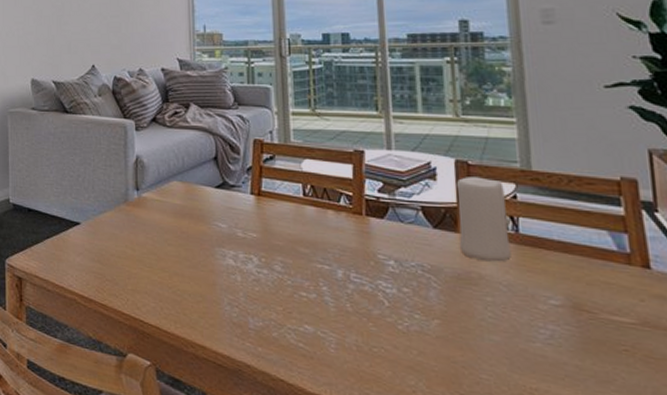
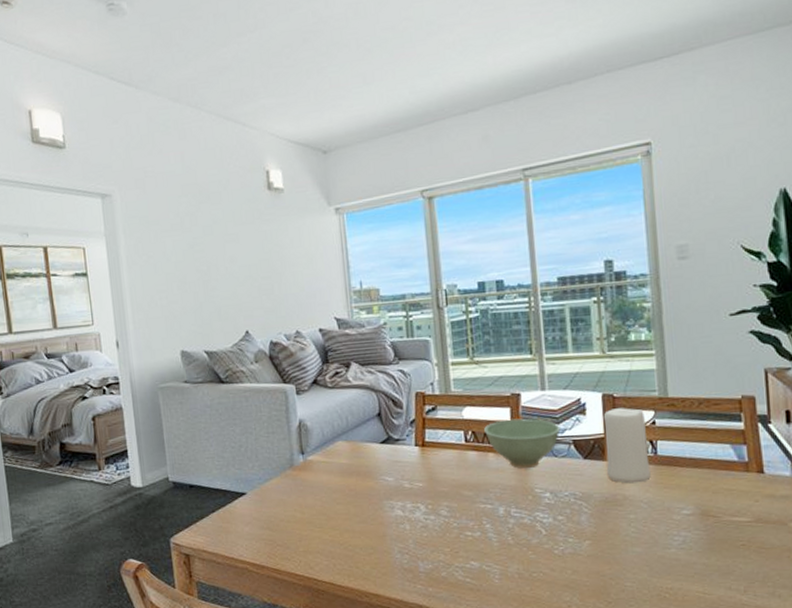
bowl: none [324,176,408,231] -> present [484,418,561,468]

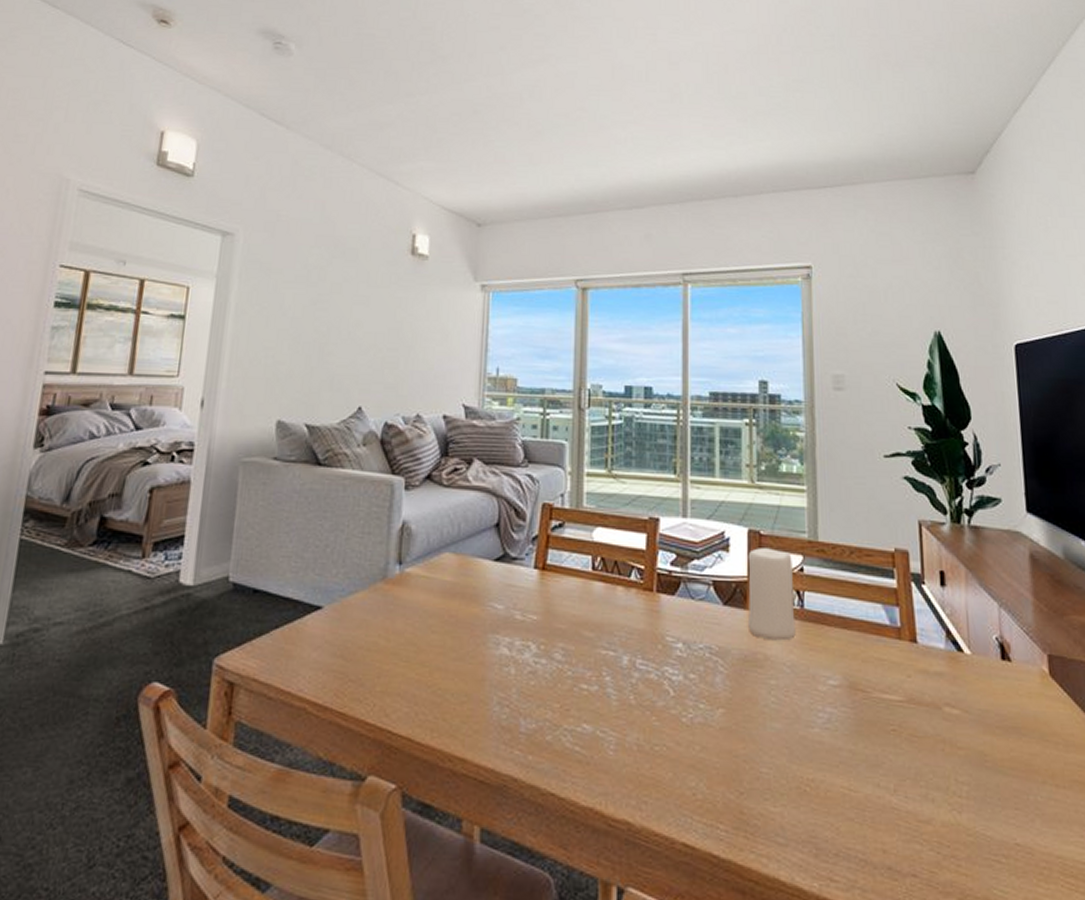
bowl: present [484,418,561,468] -> none [615,547,700,610]

